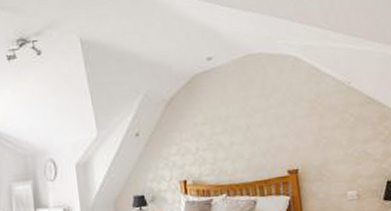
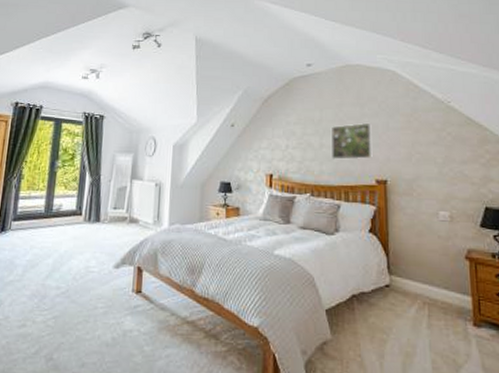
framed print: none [240,113,283,156] -> present [332,122,373,160]

